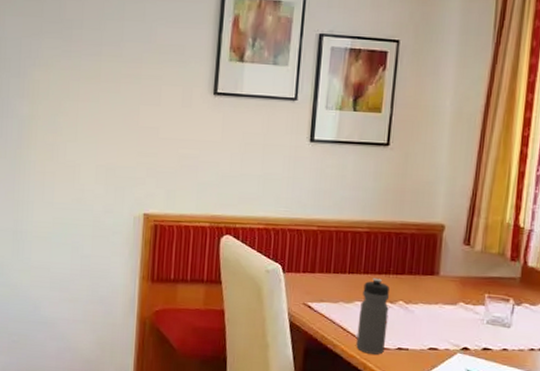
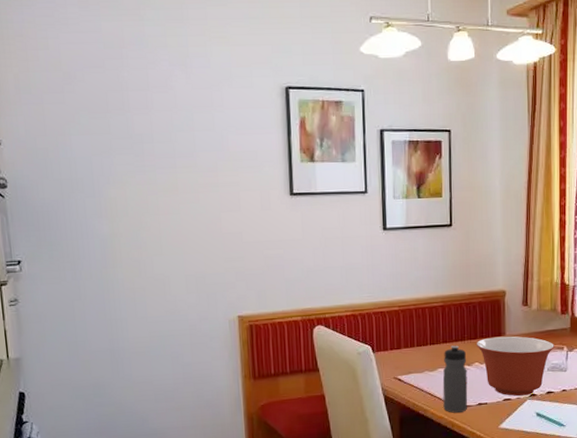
mixing bowl: none [402,275,498,349] -> present [476,336,554,397]

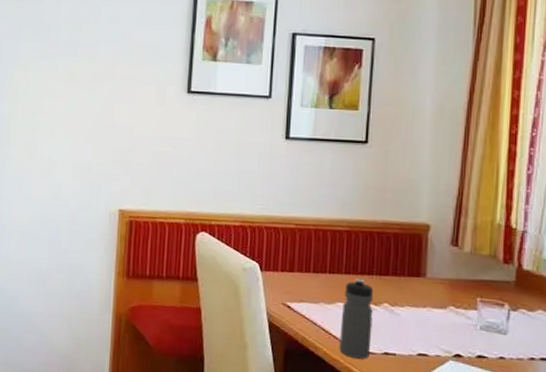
mixing bowl: present [476,336,554,397] -> none [386,276,492,355]

